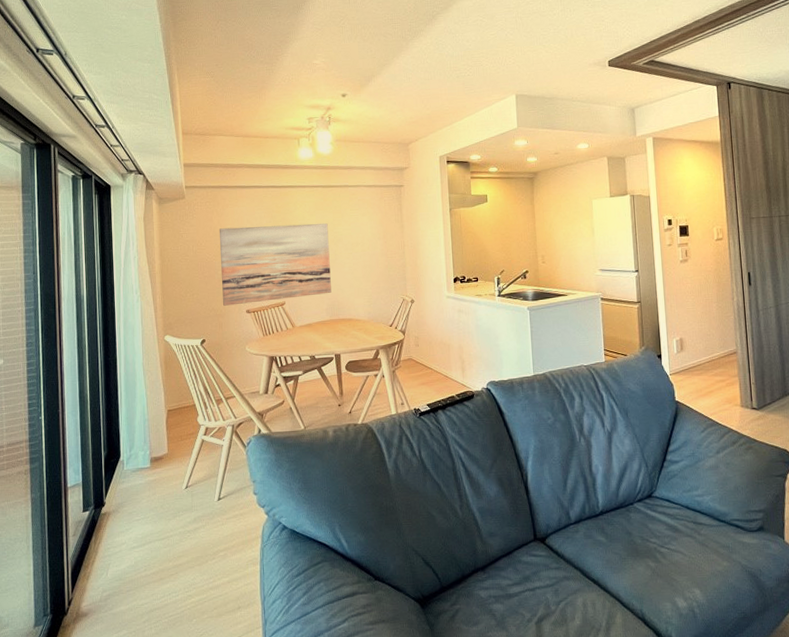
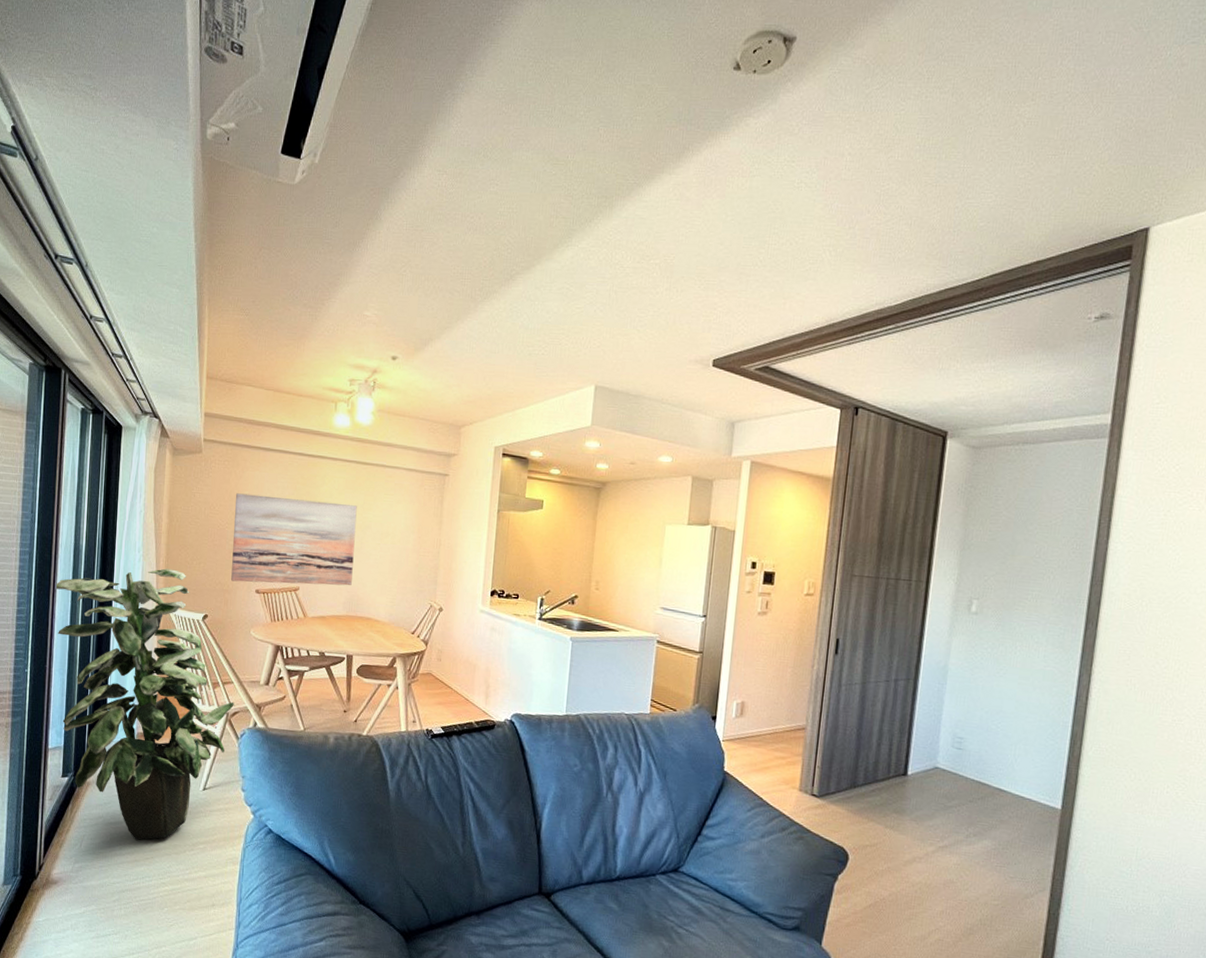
indoor plant: none [61,304,238,559] -> present [55,568,234,840]

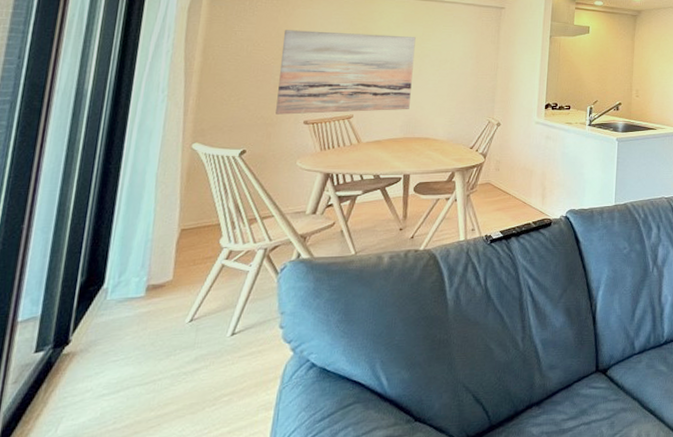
indoor plant: present [55,568,234,840] -> none [42,107,274,408]

